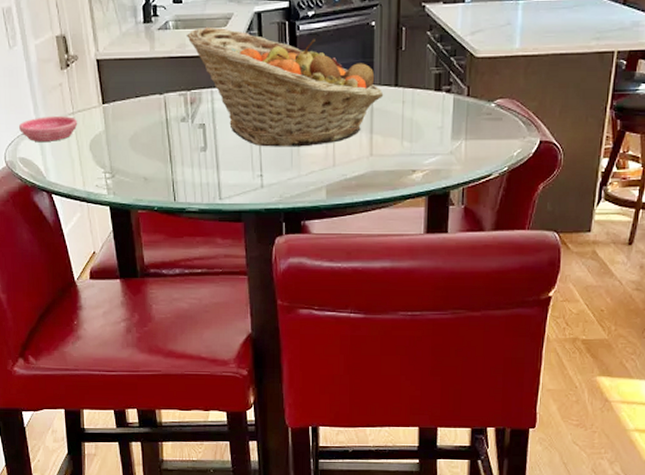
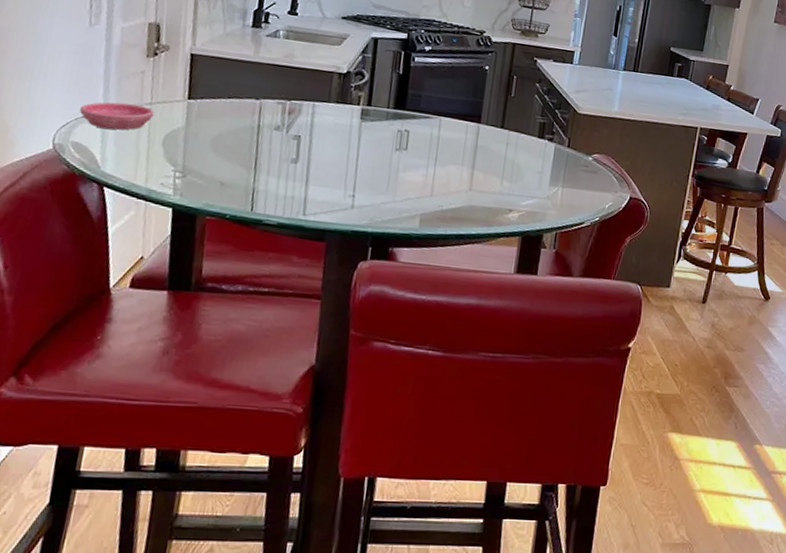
fruit basket: present [186,26,384,147] -> none [295,42,490,174]

